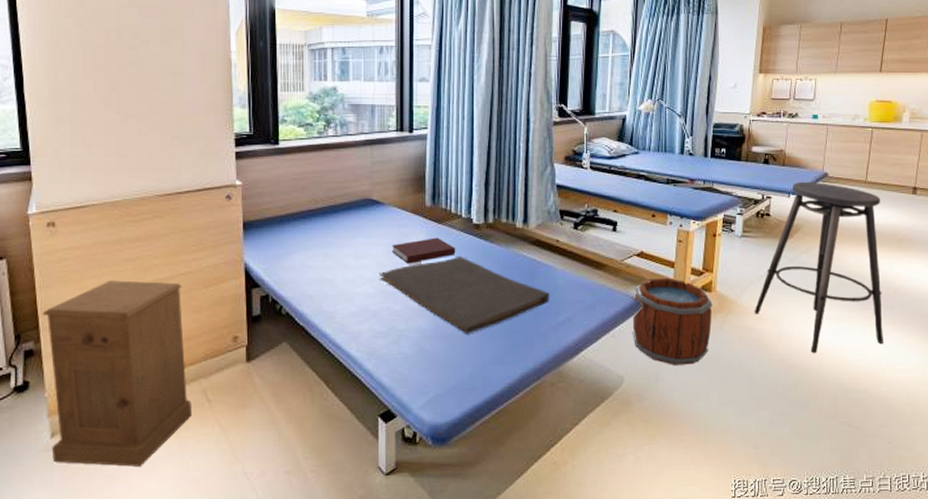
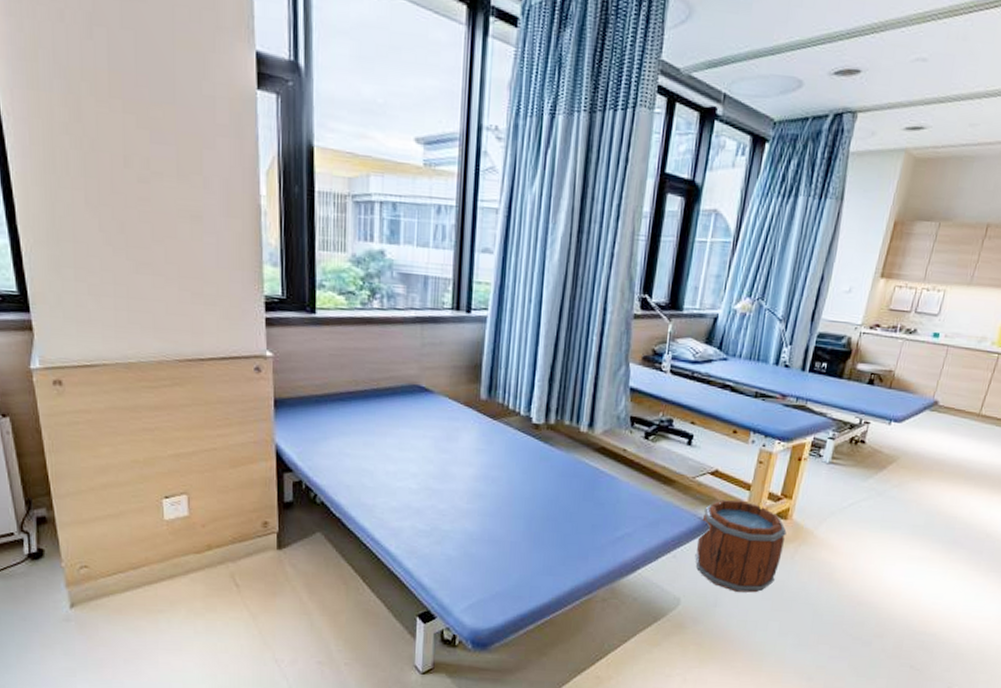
nightstand: present [42,280,193,467] -> none [53,450,220,644]
hand towel: present [379,255,550,334] -> none [424,457,610,541]
notebook: present [392,237,456,264] -> none [440,434,511,461]
stool: present [754,181,883,354] -> none [830,408,992,593]

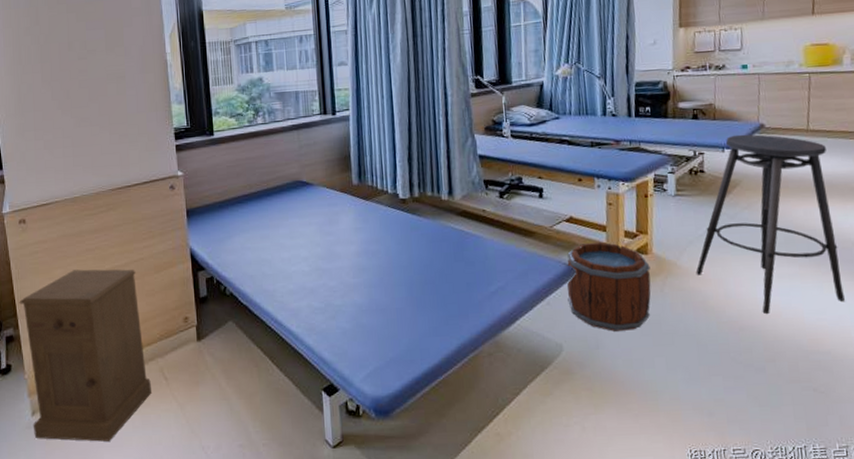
nightstand: none [53,450,220,644] -> present [19,269,152,442]
stool: none [830,408,992,593] -> present [696,134,845,315]

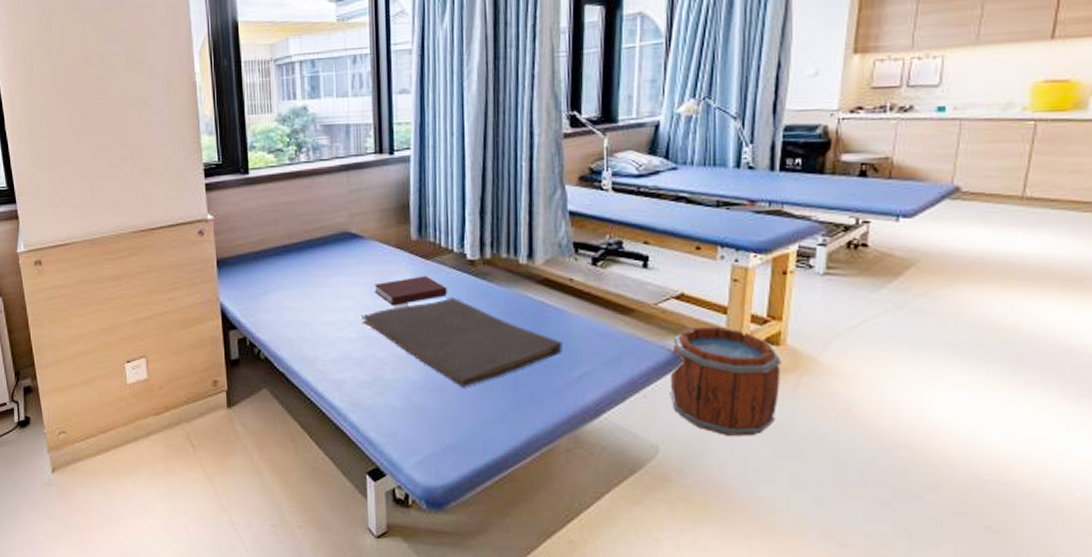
nightstand: present [19,269,152,442] -> none [36,320,178,507]
hand towel: none [313,230,481,307] -> present [361,297,563,388]
notebook: none [324,214,385,241] -> present [375,276,448,306]
stool: present [696,134,845,315] -> none [842,199,1046,431]

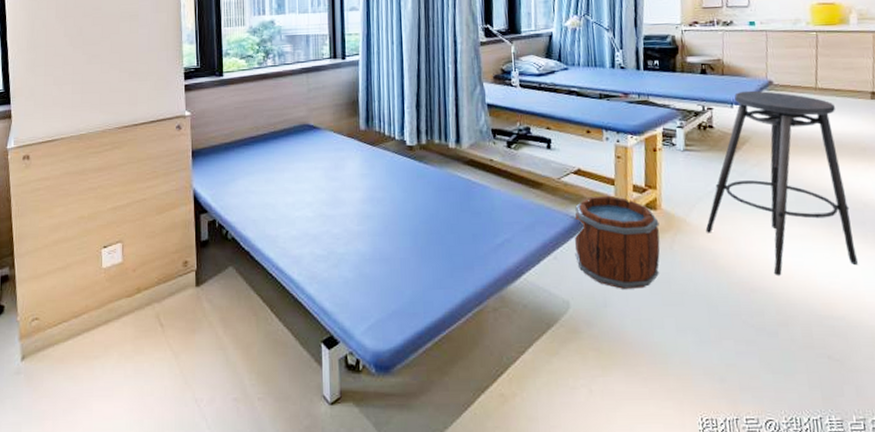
hand towel: present [361,297,563,388] -> none [318,177,487,258]
notebook: present [375,276,448,306] -> none [330,160,391,187]
stool: none [842,199,1046,431] -> present [705,90,858,276]

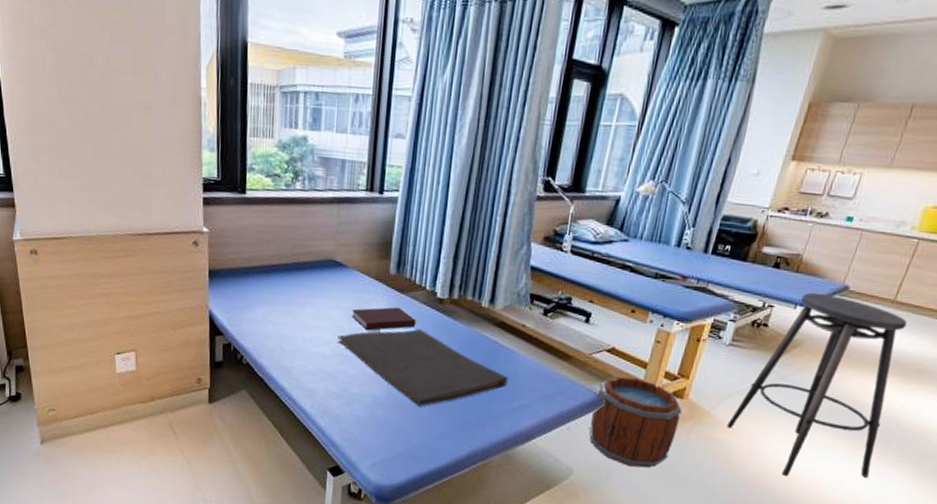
hand towel: none [318,177,487,258] -> present [337,328,508,407]
notebook: none [330,160,391,187] -> present [352,307,416,331]

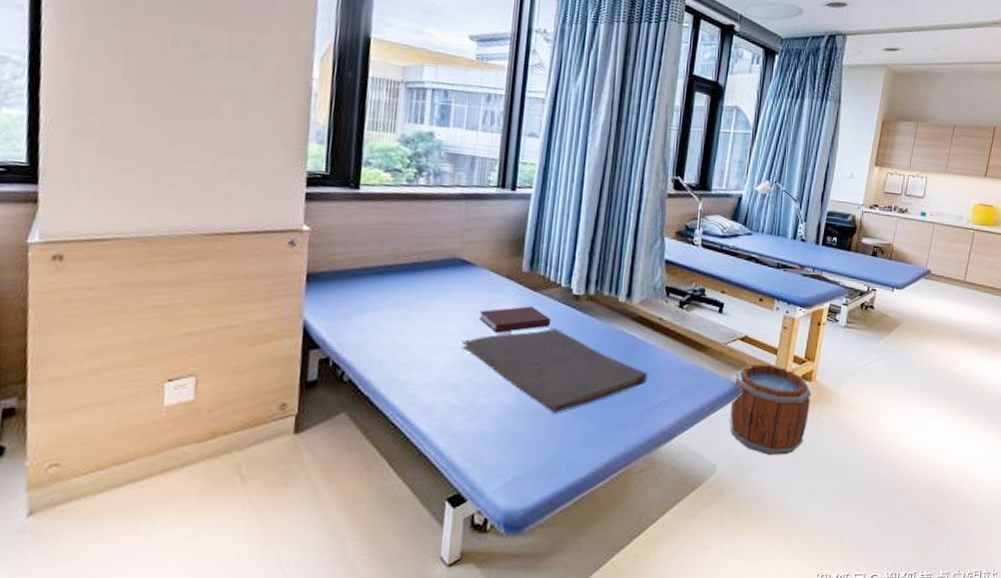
stool: present [726,292,907,477] -> none [850,276,976,449]

